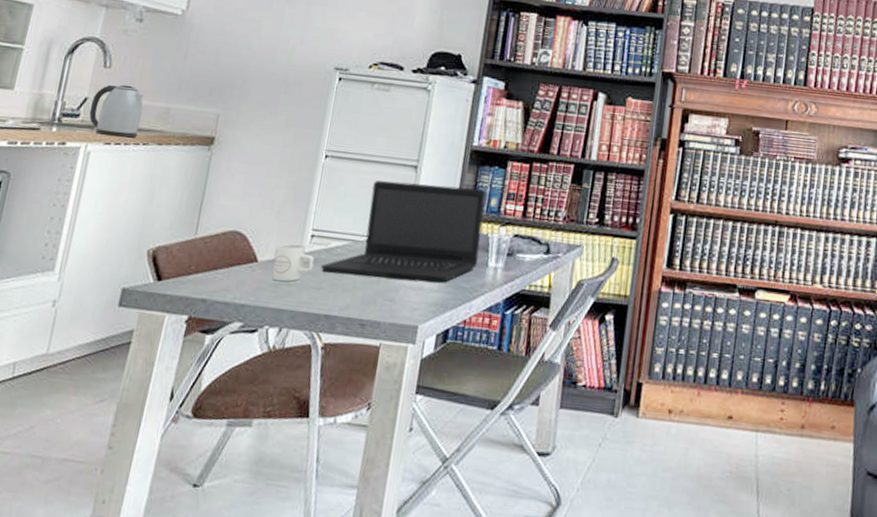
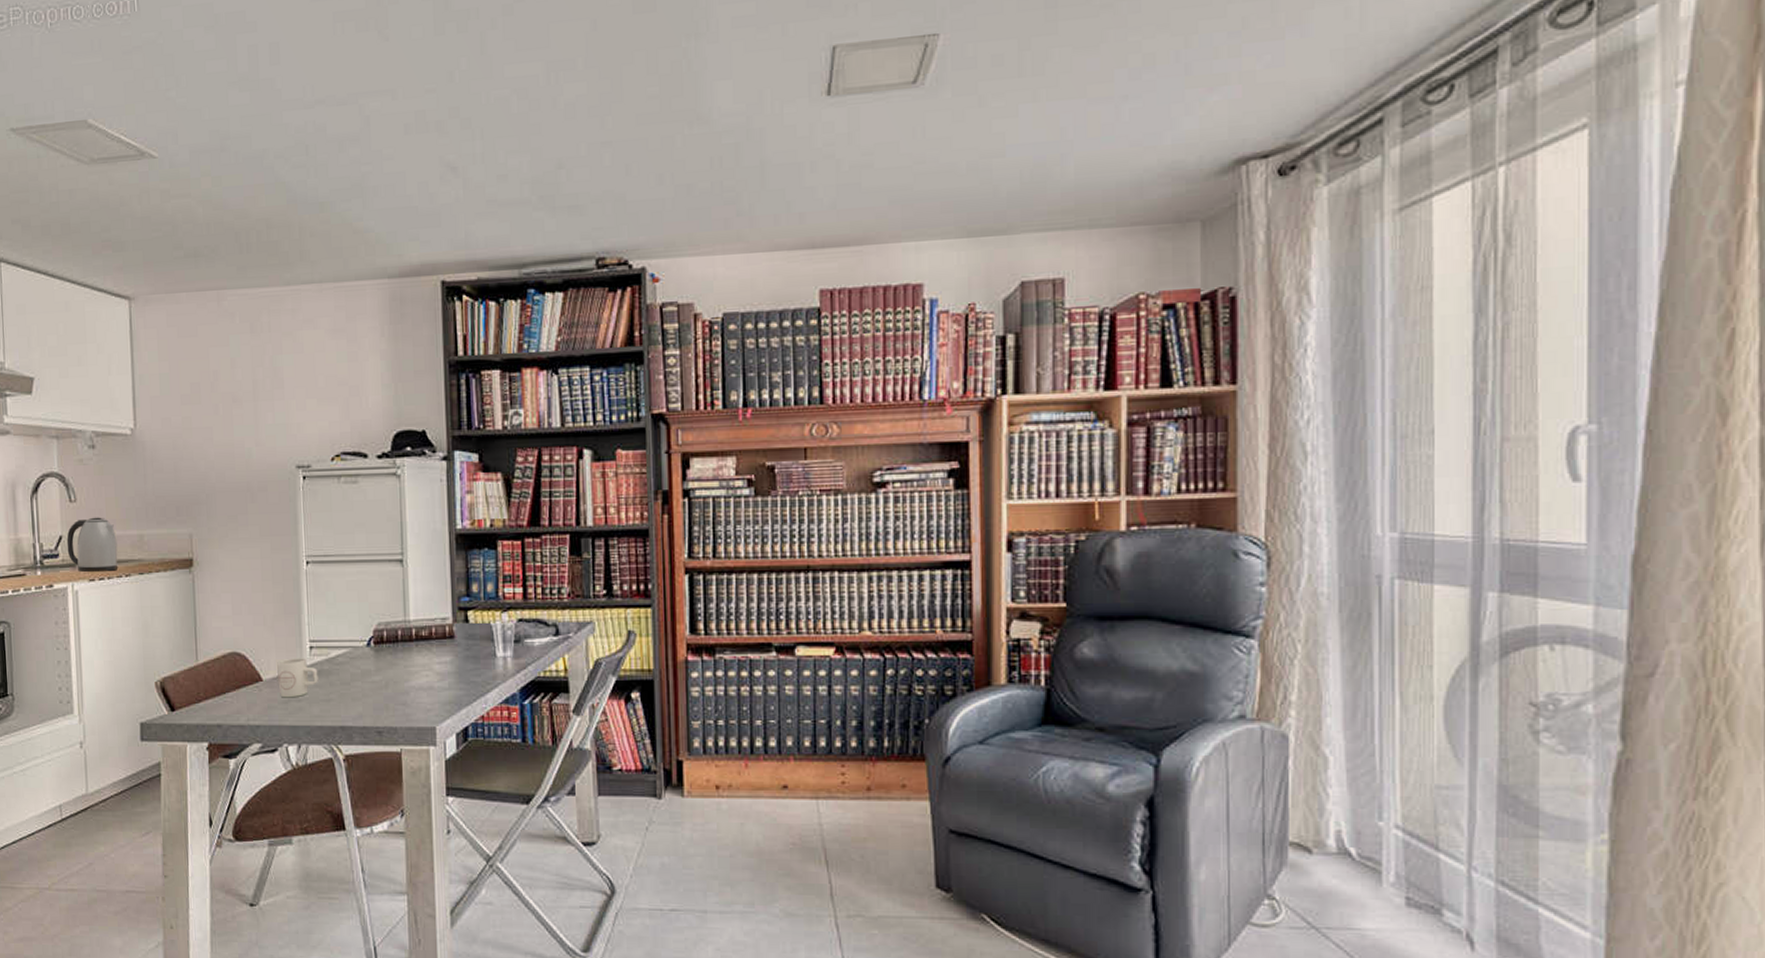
laptop: present [320,180,486,283] -> none [325,574,485,683]

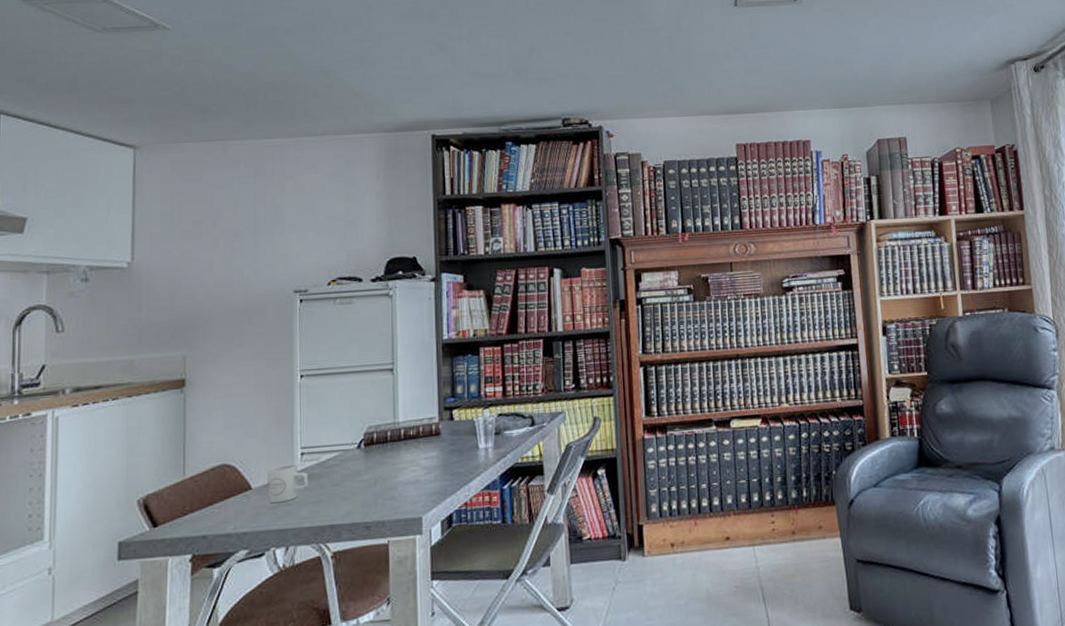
kettle: present [66,517,118,573] -> none [50,345,106,399]

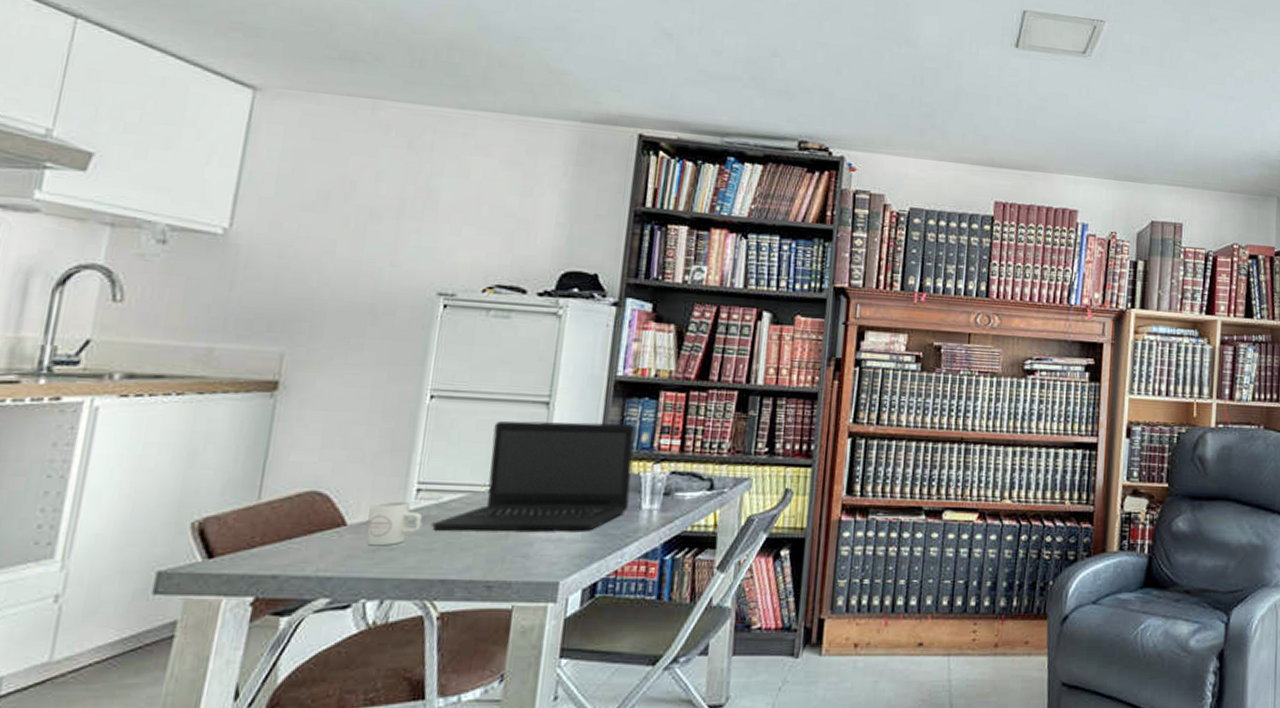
laptop: none [315,378,468,485] -> present [430,420,635,531]

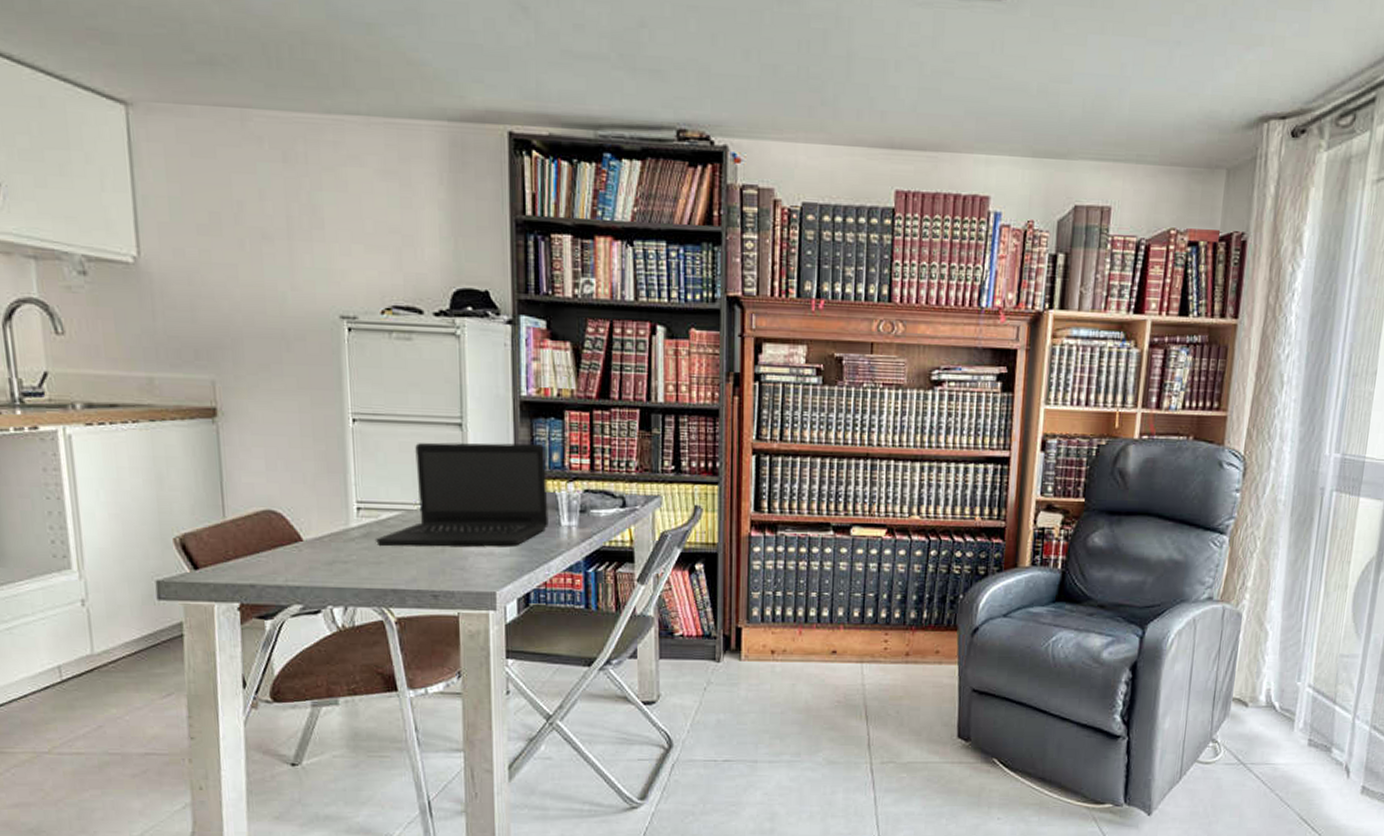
mug: present [366,501,423,546] -> none [319,518,367,560]

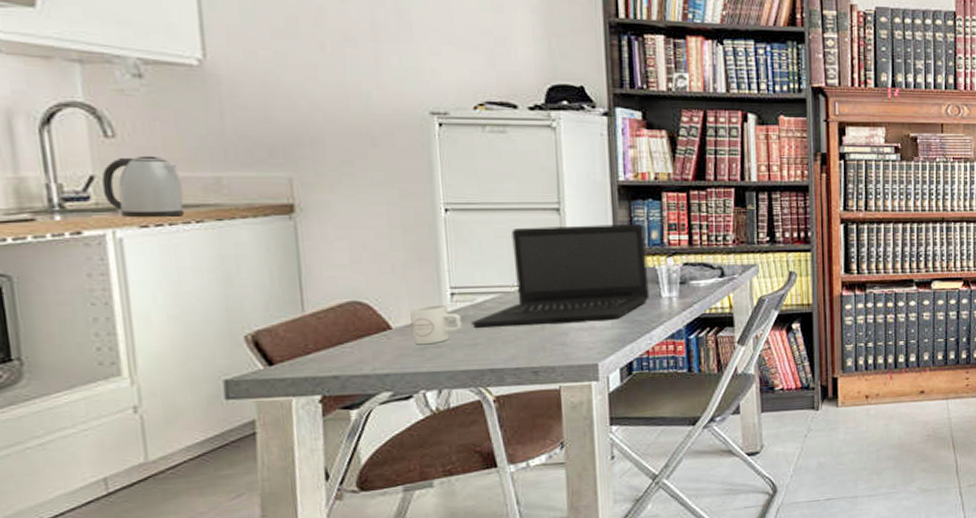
kettle: none [53,353,123,417] -> present [101,155,185,218]
mug: none [319,518,367,560] -> present [410,304,462,345]

